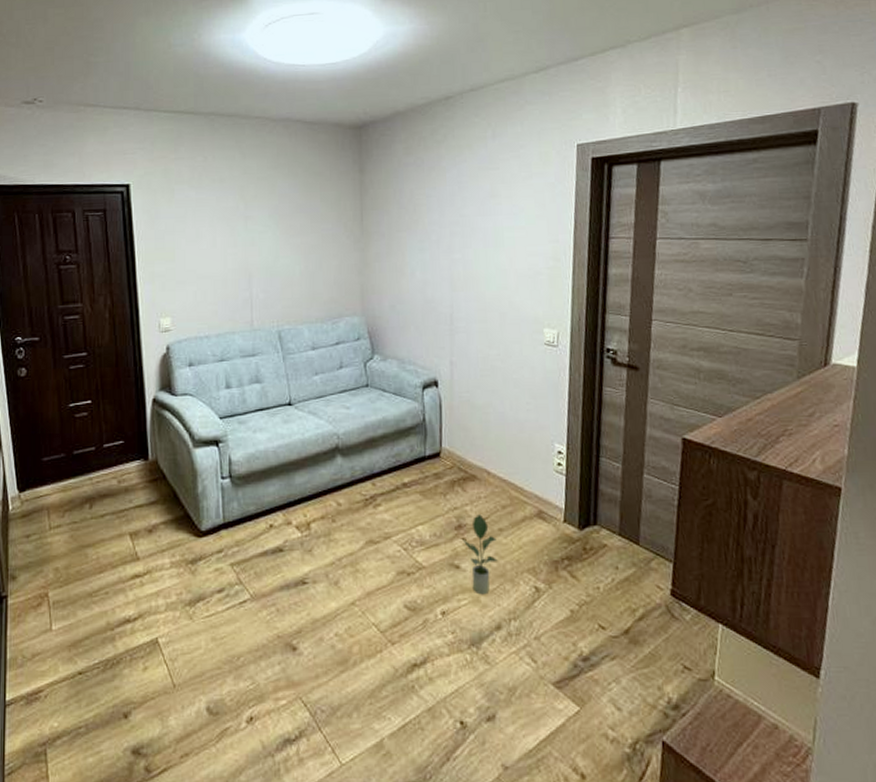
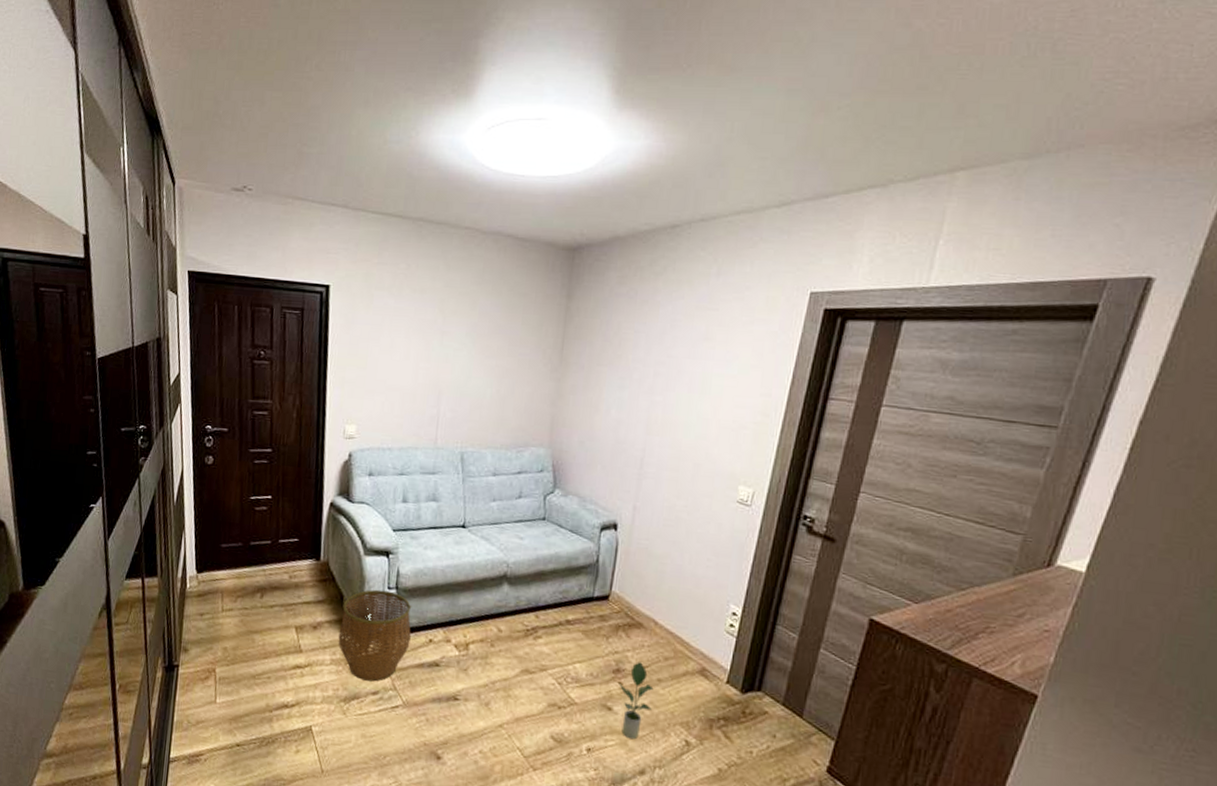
basket: none [176,481,251,579] -> present [338,589,412,682]

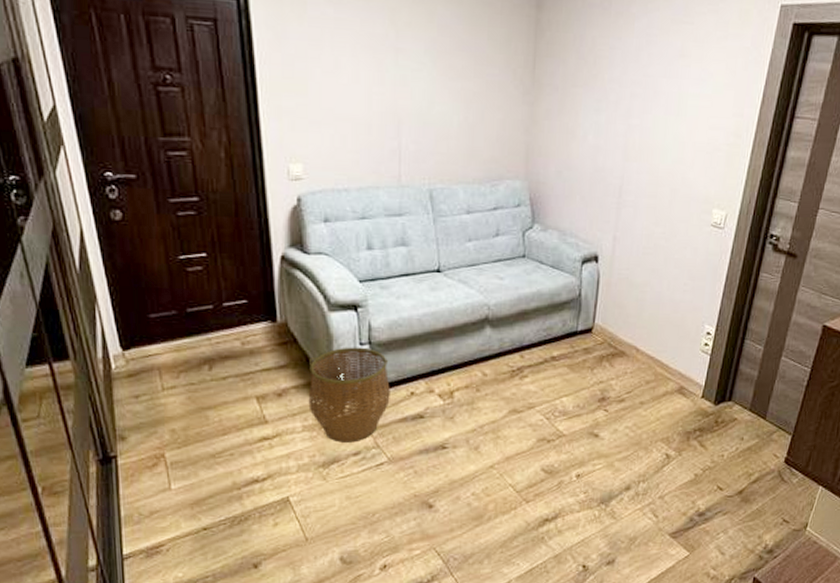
potted plant: present [619,662,654,740] -> none [604,388,637,460]

